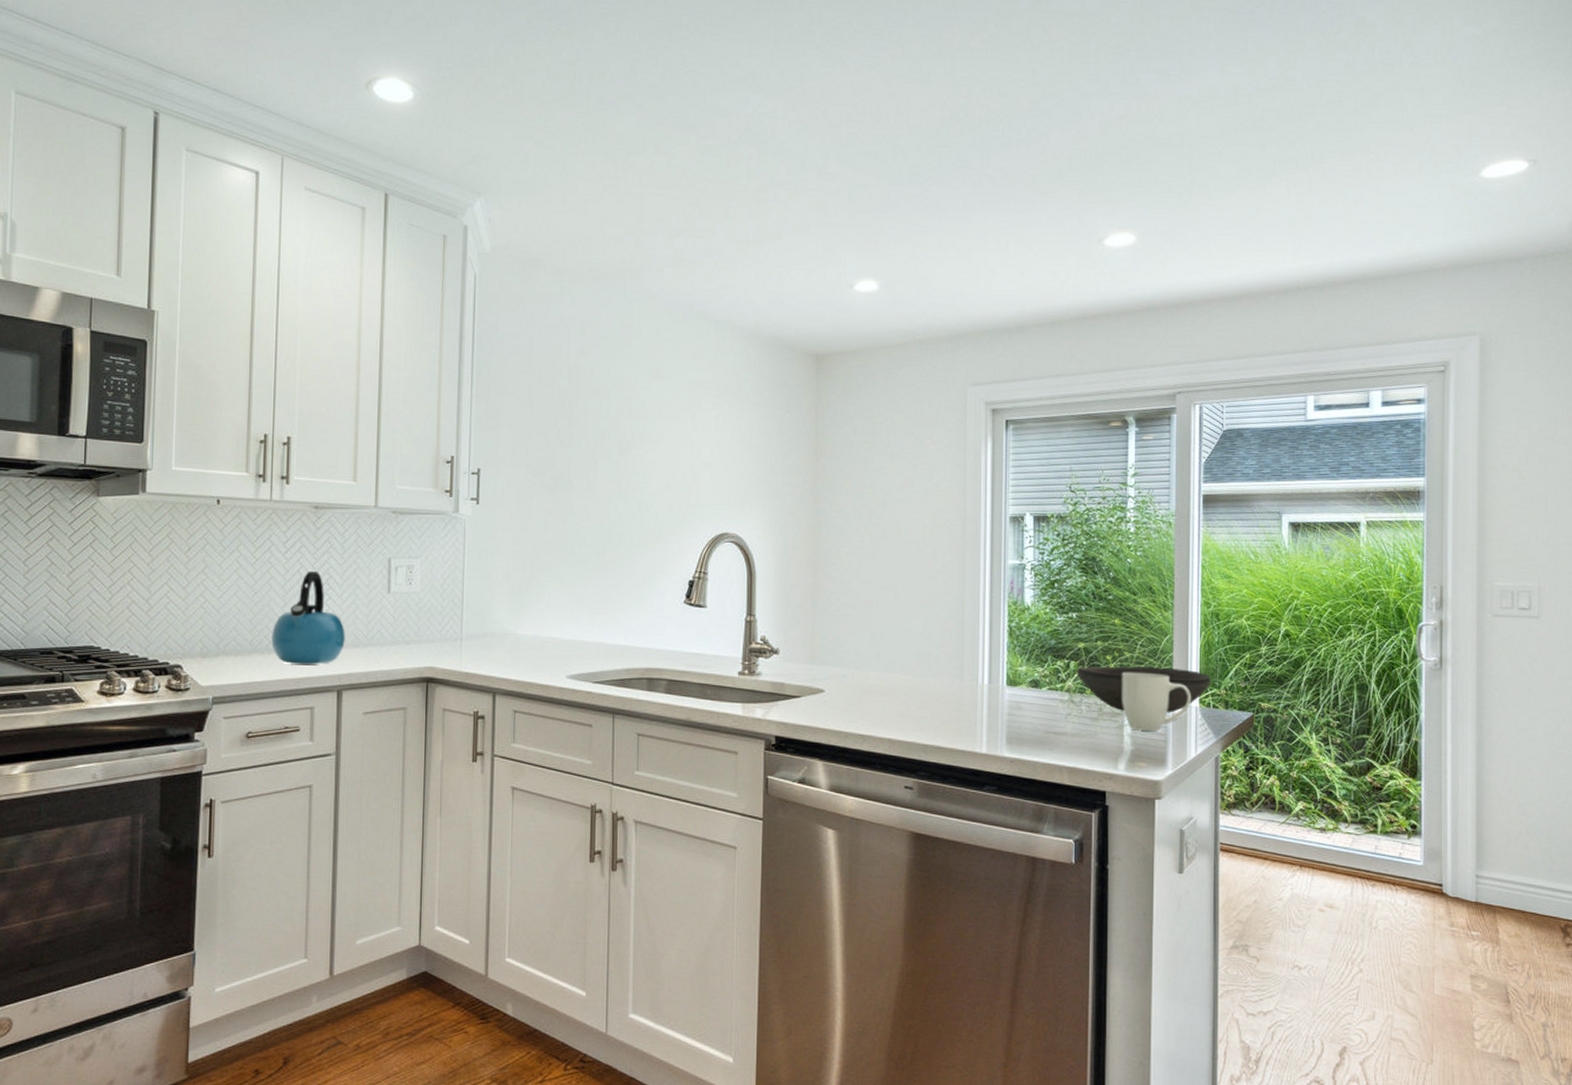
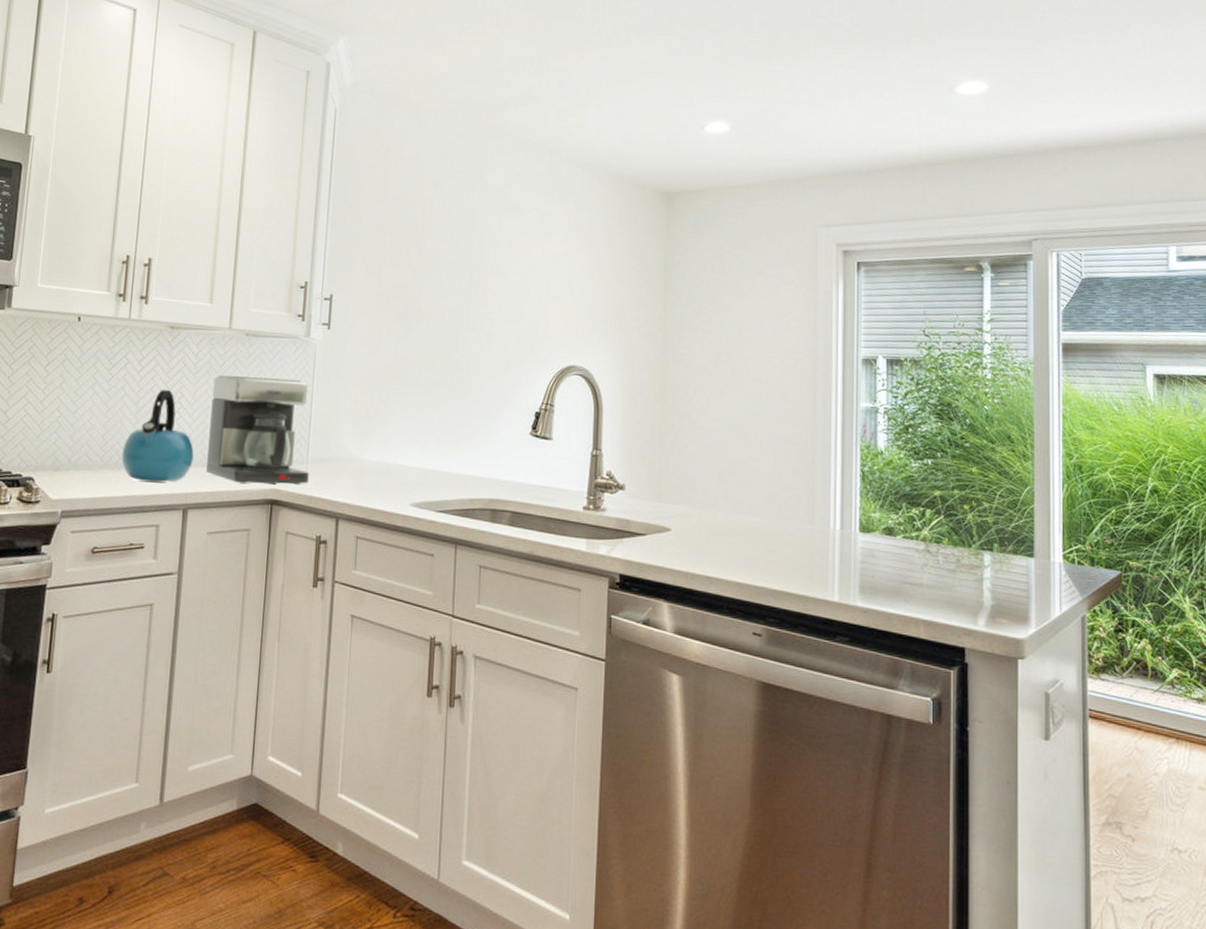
coffee maker: none [359,555,464,663] -> present [206,375,309,485]
bowl: present [1076,666,1211,713] -> none [932,515,1075,568]
mug: present [1122,672,1192,731] -> none [981,522,1055,586]

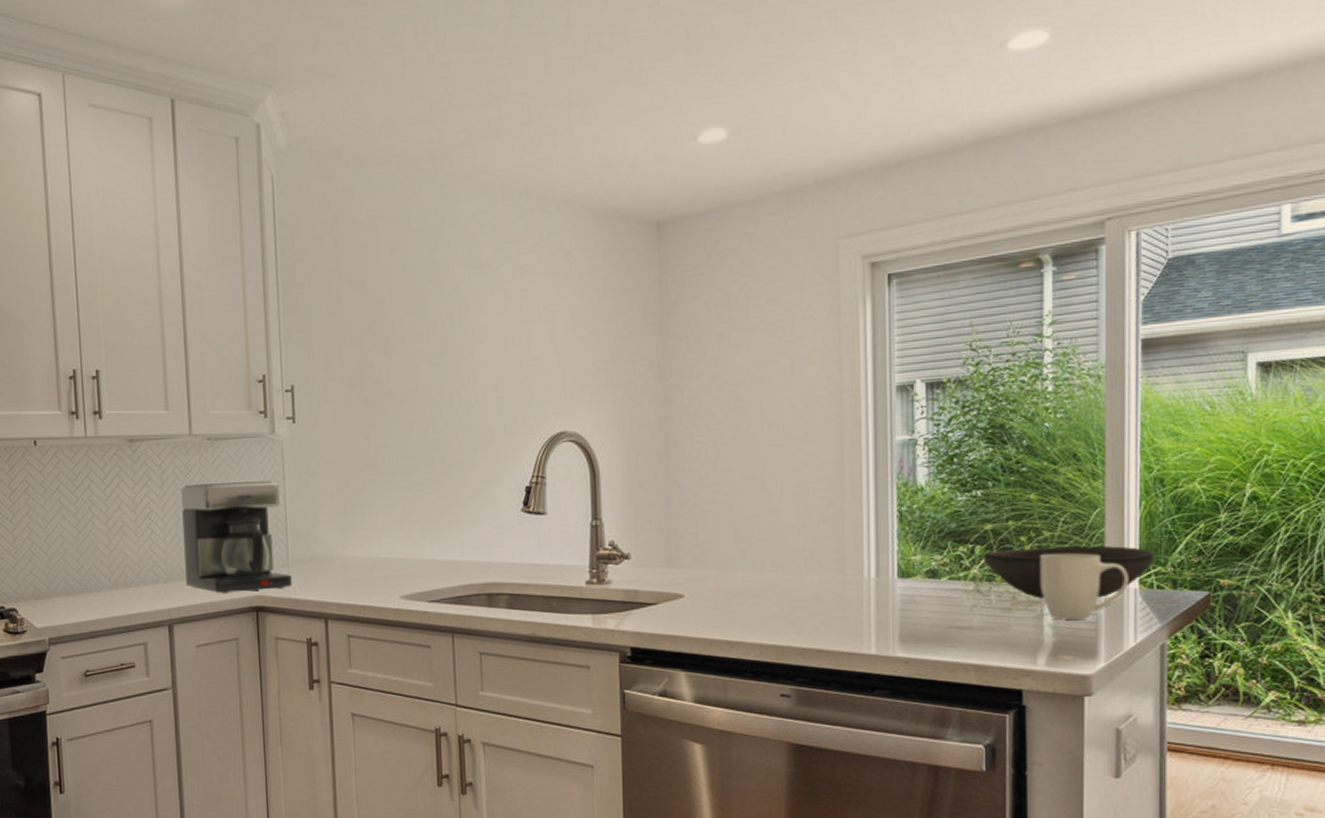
kettle: present [121,389,194,482] -> none [99,505,172,601]
bowl: none [932,515,1075,568] -> present [982,545,1154,600]
mug: none [981,522,1055,586] -> present [1040,552,1129,620]

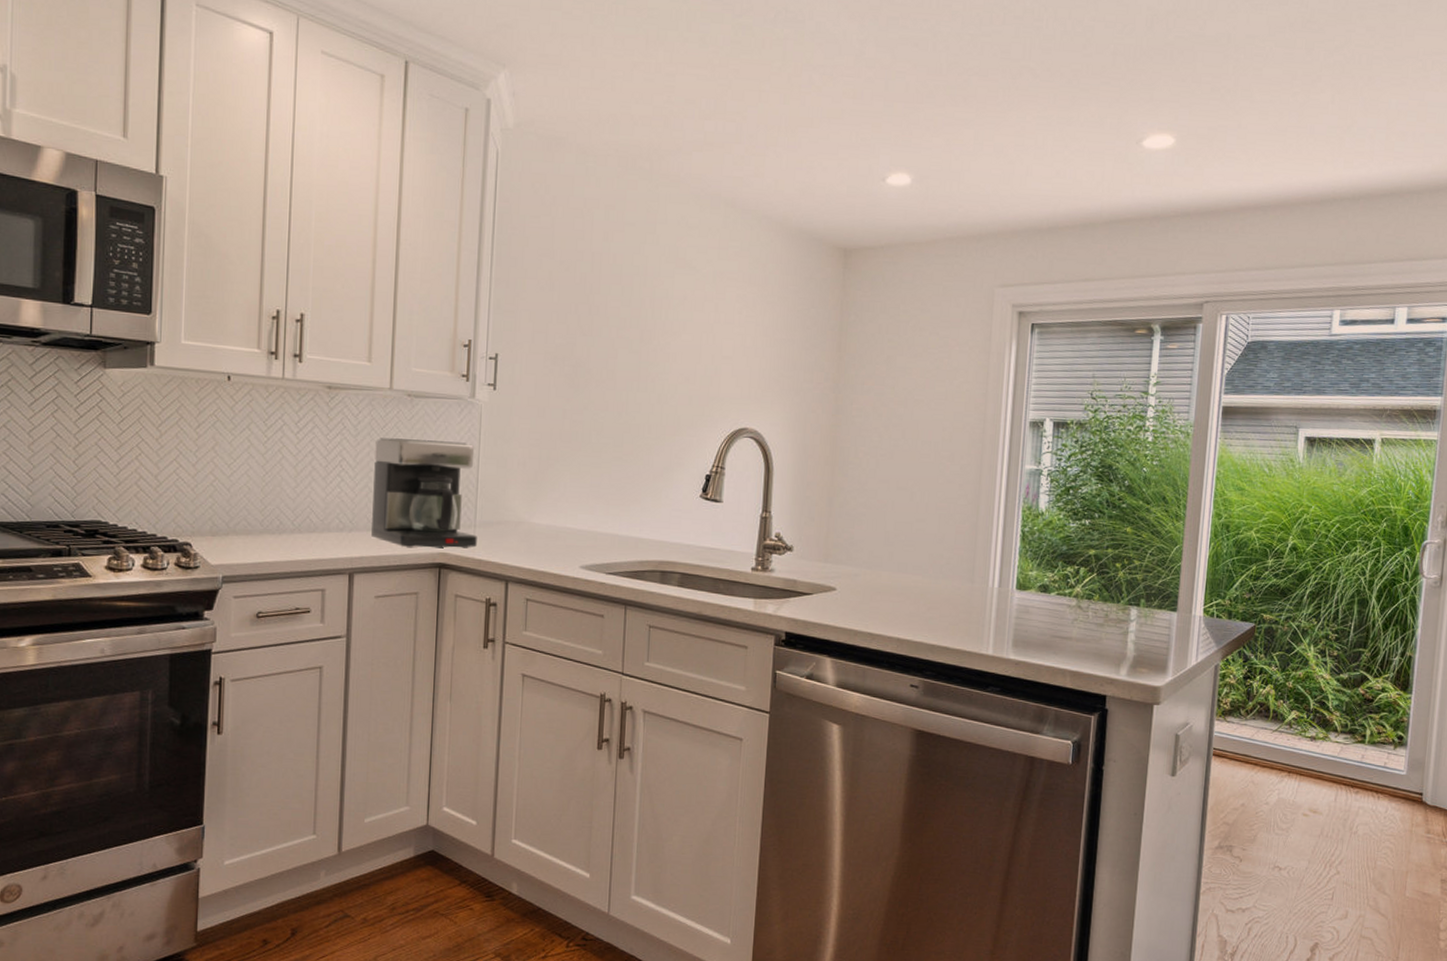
bowl: present [982,545,1154,600] -> none [1085,573,1216,622]
mug: present [1040,552,1129,620] -> none [1128,579,1197,638]

